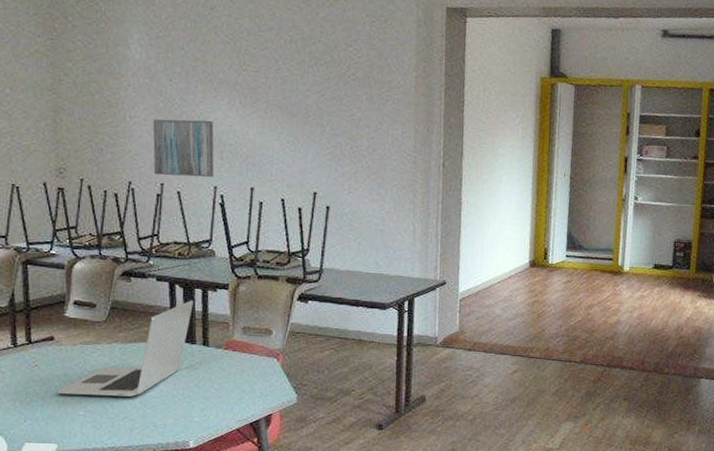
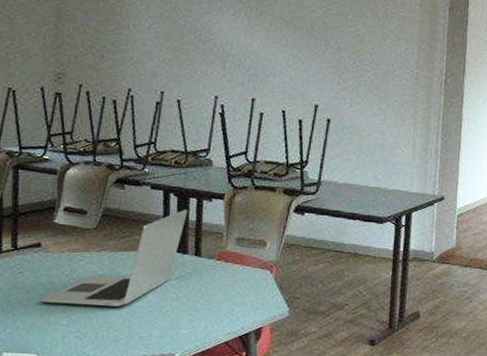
wall art: present [153,119,215,178] -> none [154,28,218,87]

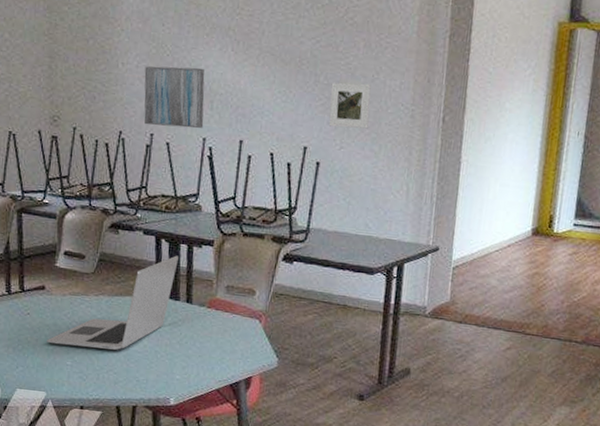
wall art: none [154,28,218,87] -> present [144,66,205,129]
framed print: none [339,46,379,89] -> present [328,82,371,129]

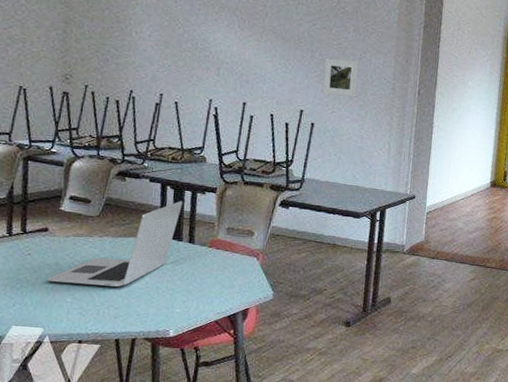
wall art: present [144,66,205,129] -> none [154,36,213,91]

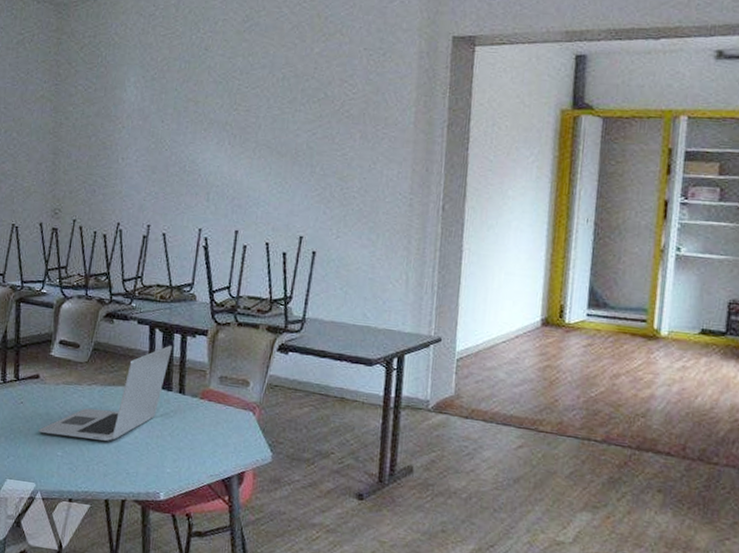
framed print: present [322,58,359,97] -> none [325,172,368,218]

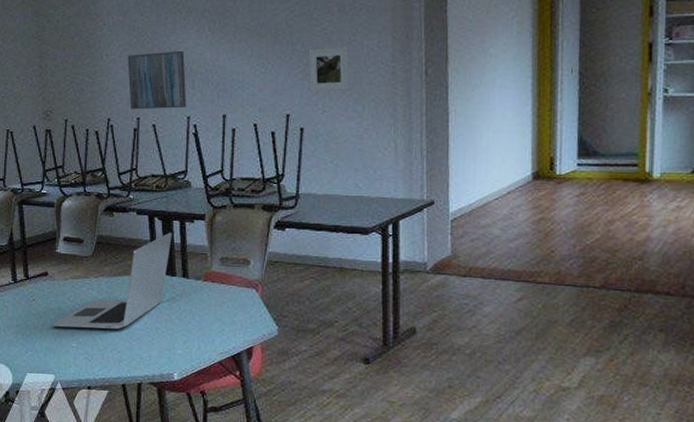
wall art: none [141,160,202,220] -> present [127,50,187,110]
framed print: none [325,172,368,218] -> present [308,46,350,92]

